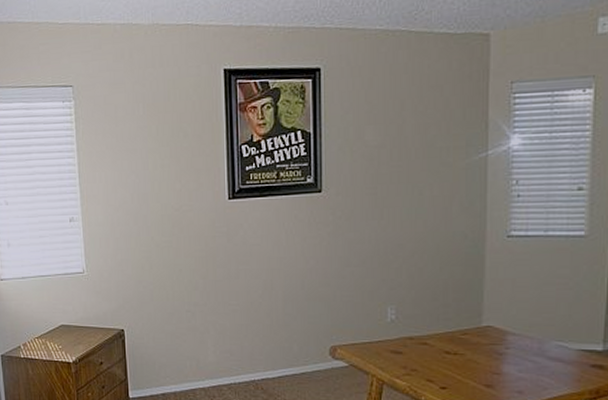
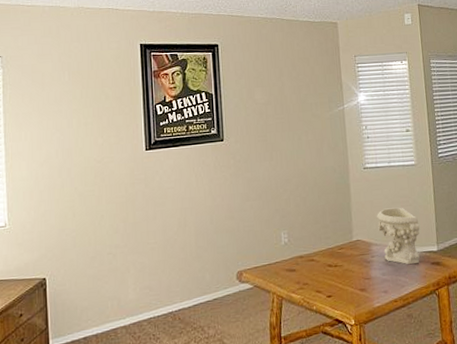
decorative bowl: none [518,290,581,364] -> present [376,207,420,265]

